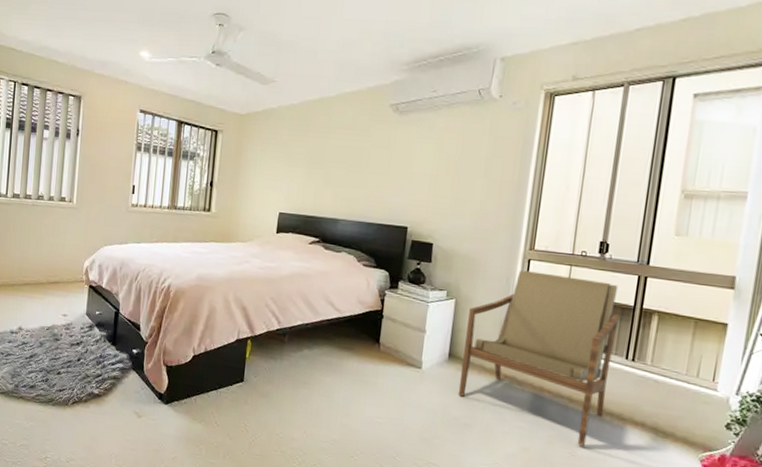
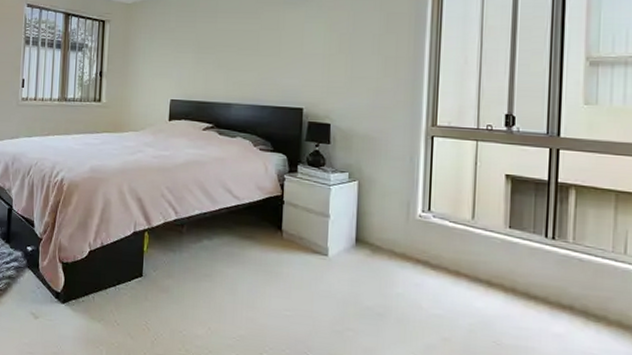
armchair: present [458,270,619,447] -> none [368,148,533,335]

